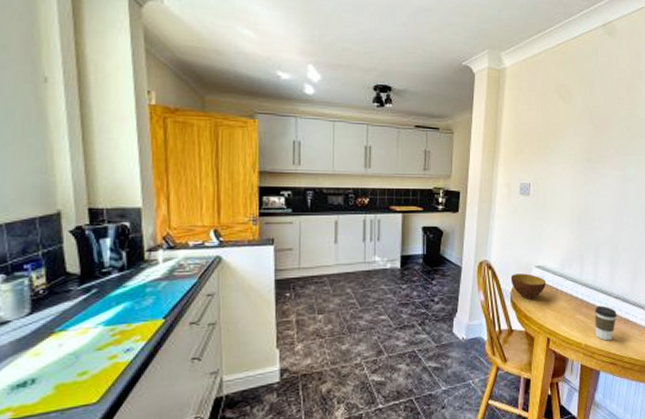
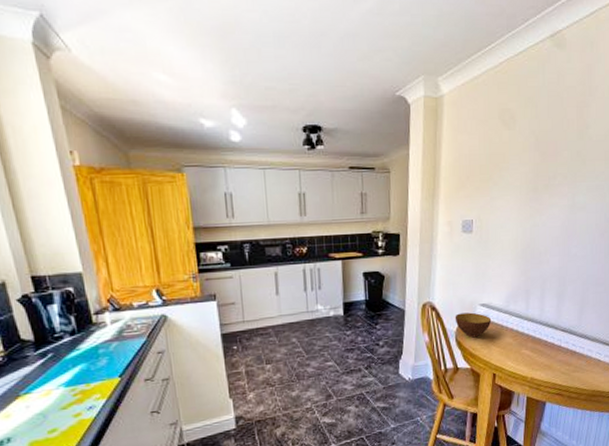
coffee cup: present [595,306,617,341] -> none [541,339,564,373]

